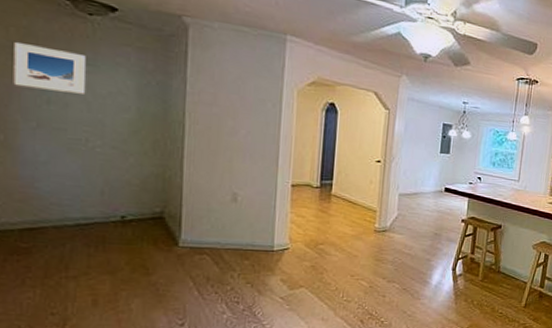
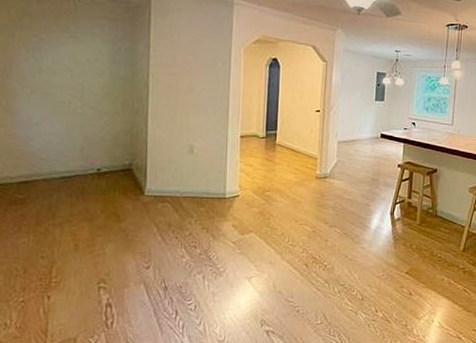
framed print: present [13,42,86,94] -> none [13,21,70,63]

